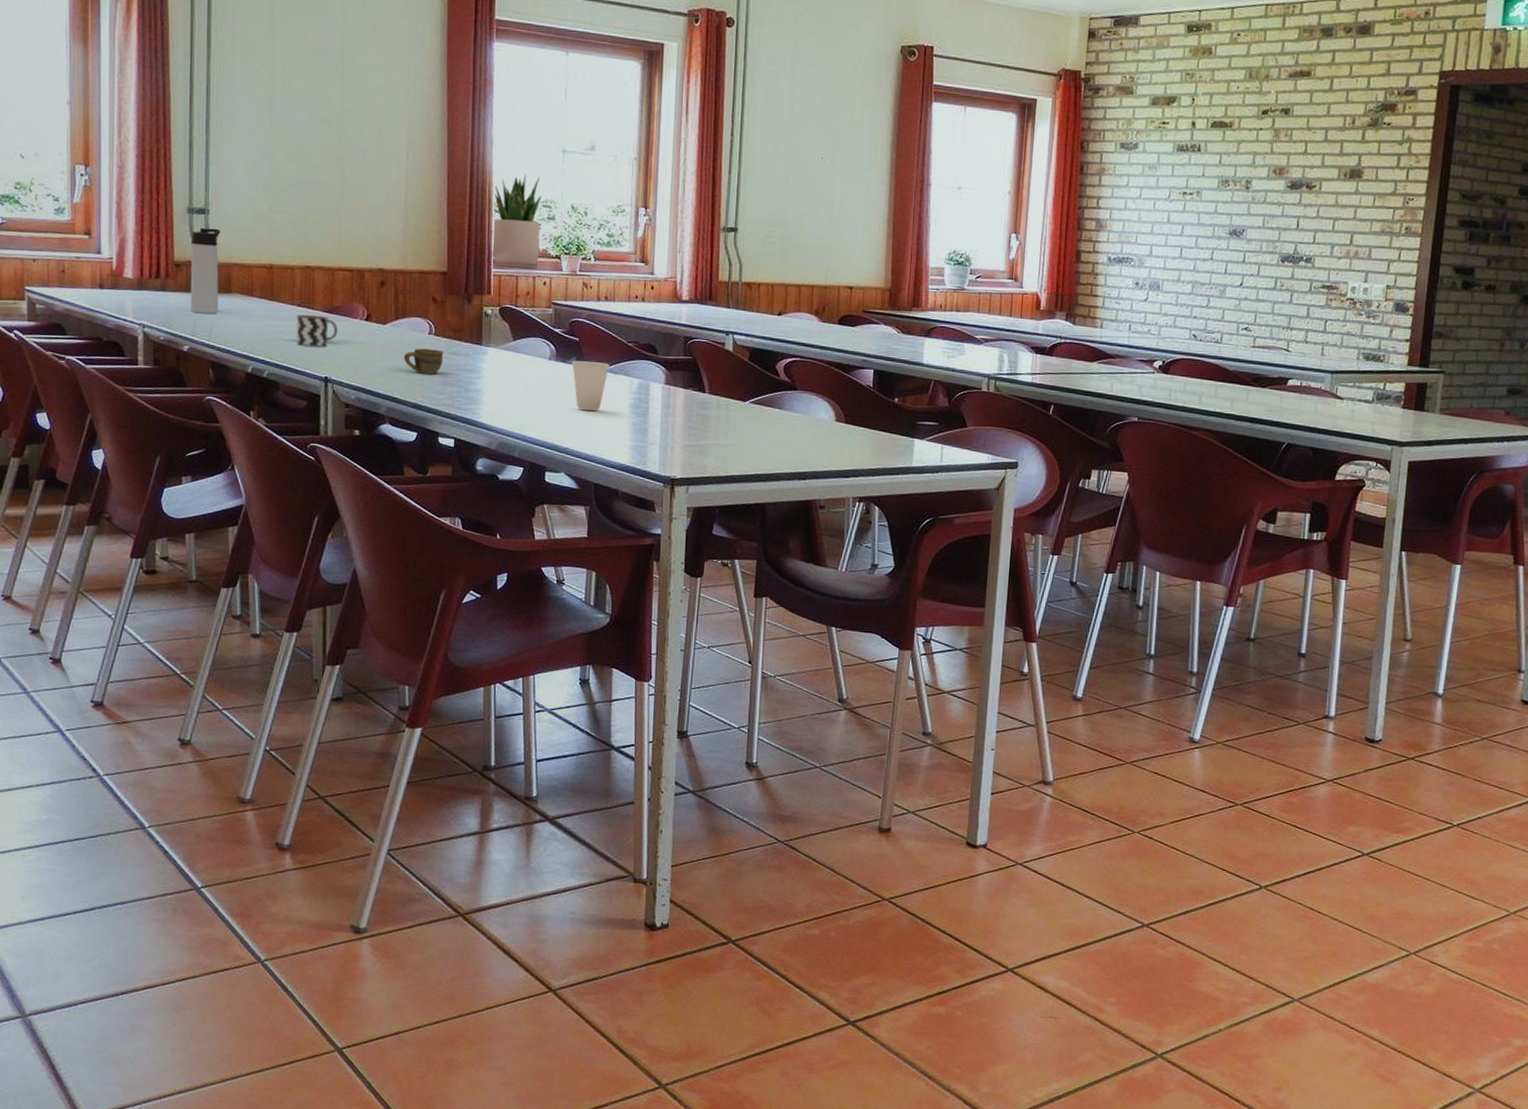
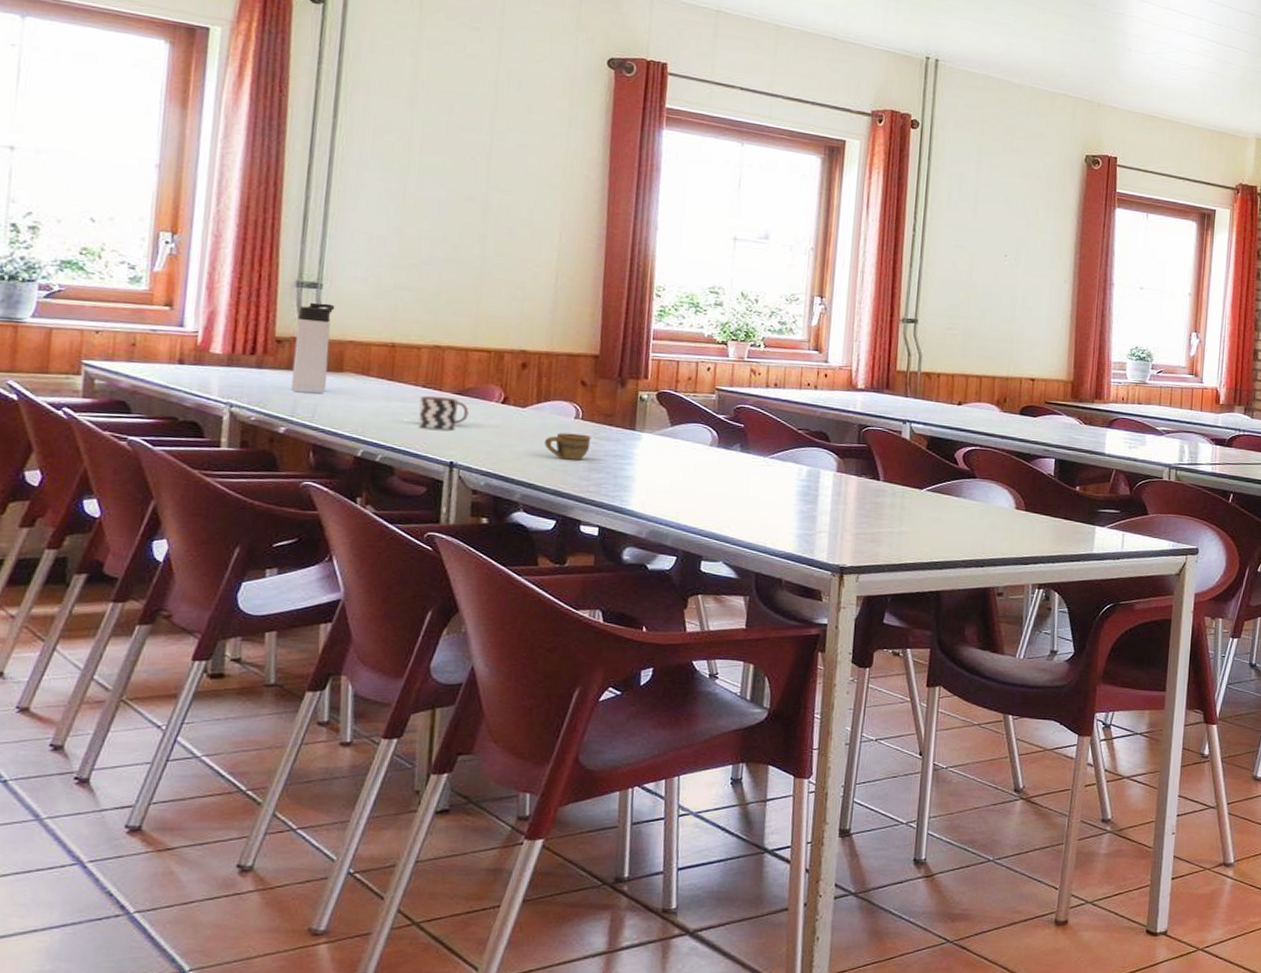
planter: present [491,174,542,270] -> none [650,260,709,355]
cup: present [571,361,610,412] -> none [735,447,778,499]

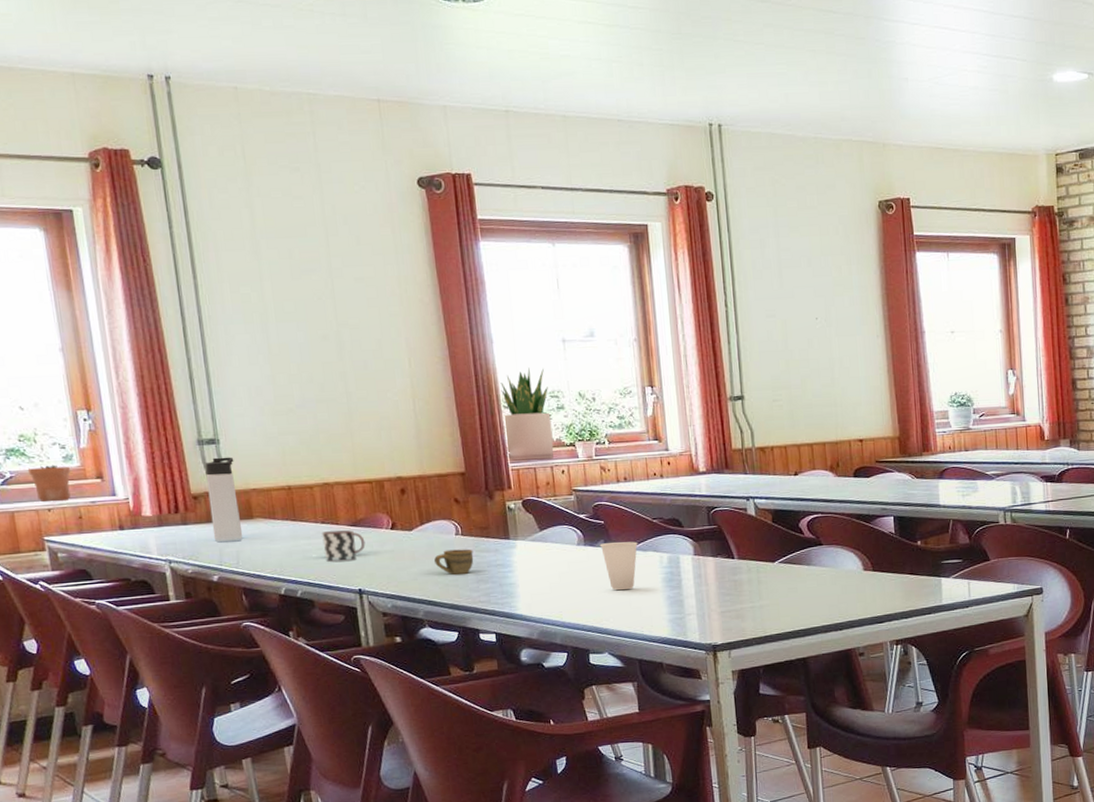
planter: none [81,284,136,325] -> present [27,465,71,503]
planter: none [650,260,709,355] -> present [500,367,554,462]
cup: none [735,447,778,499] -> present [599,541,638,591]

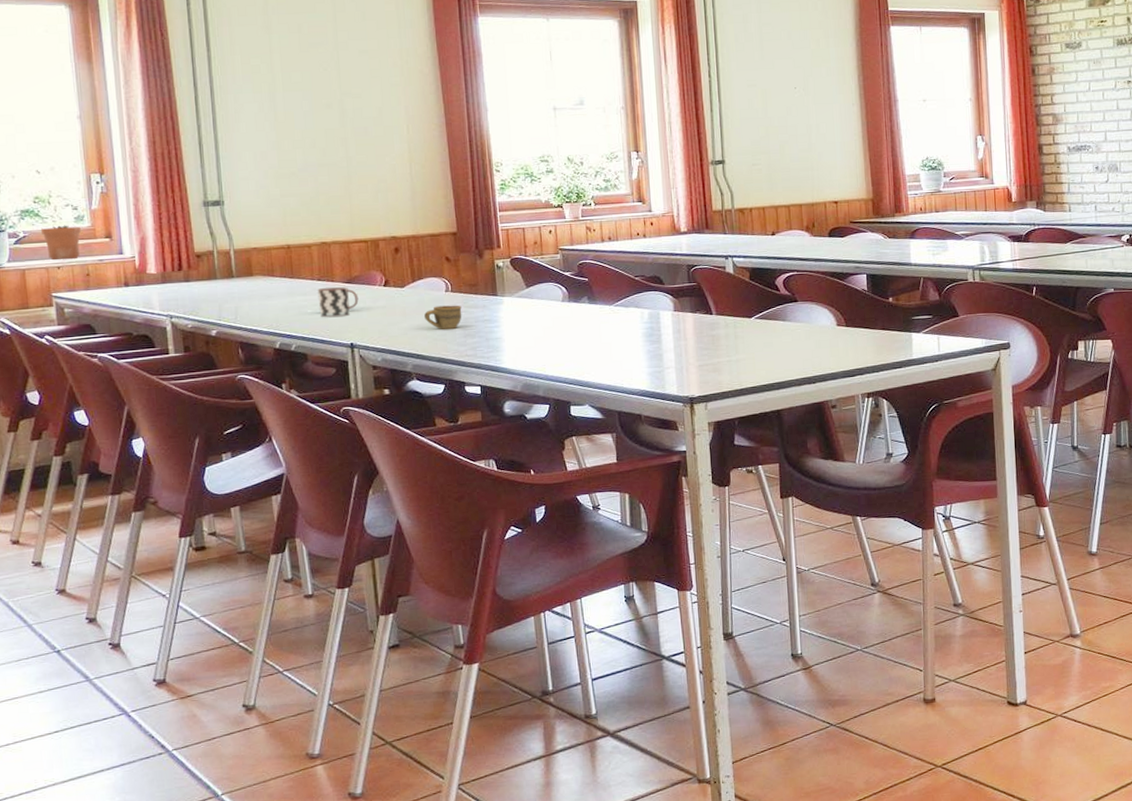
thermos bottle: present [205,457,243,544] -> none [209,217,242,300]
planter: present [500,367,554,462] -> none [493,133,542,223]
cup: present [599,541,638,591] -> none [583,298,620,345]

